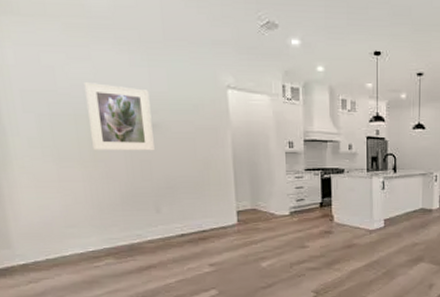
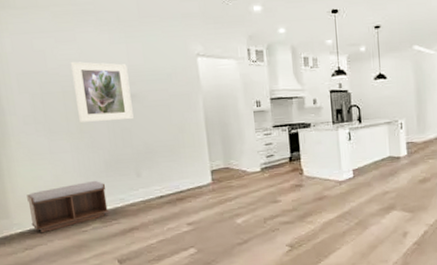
bench: none [31,213,125,266] -> present [27,180,109,233]

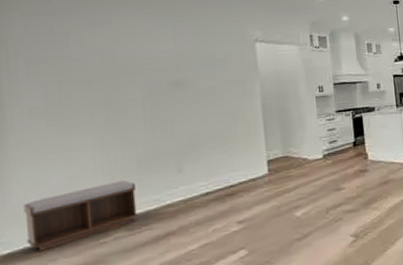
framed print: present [70,61,134,122] -> none [101,45,177,114]

